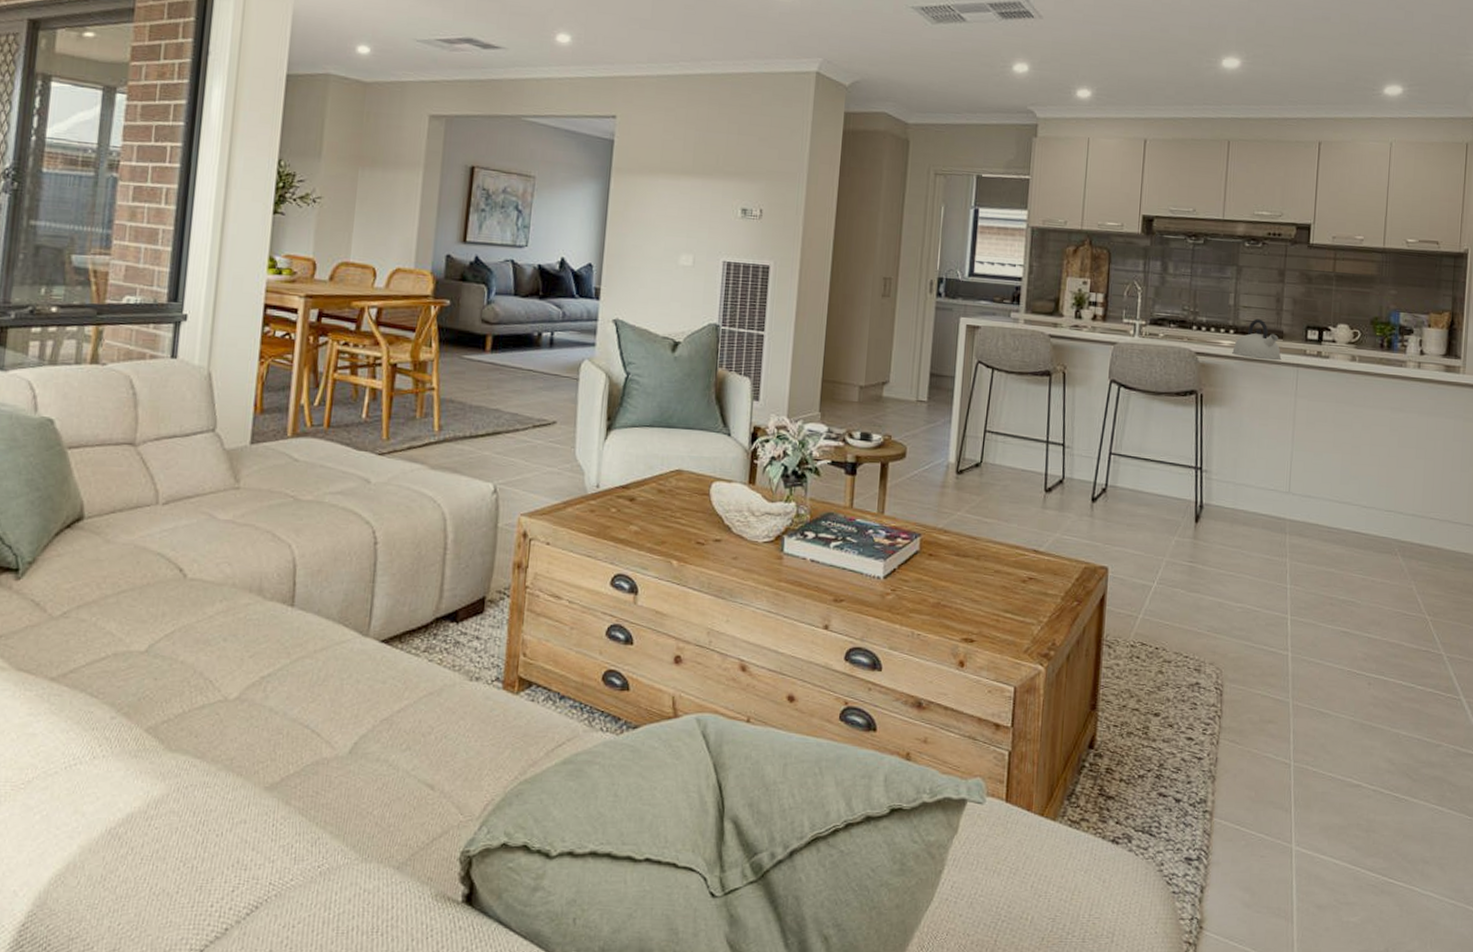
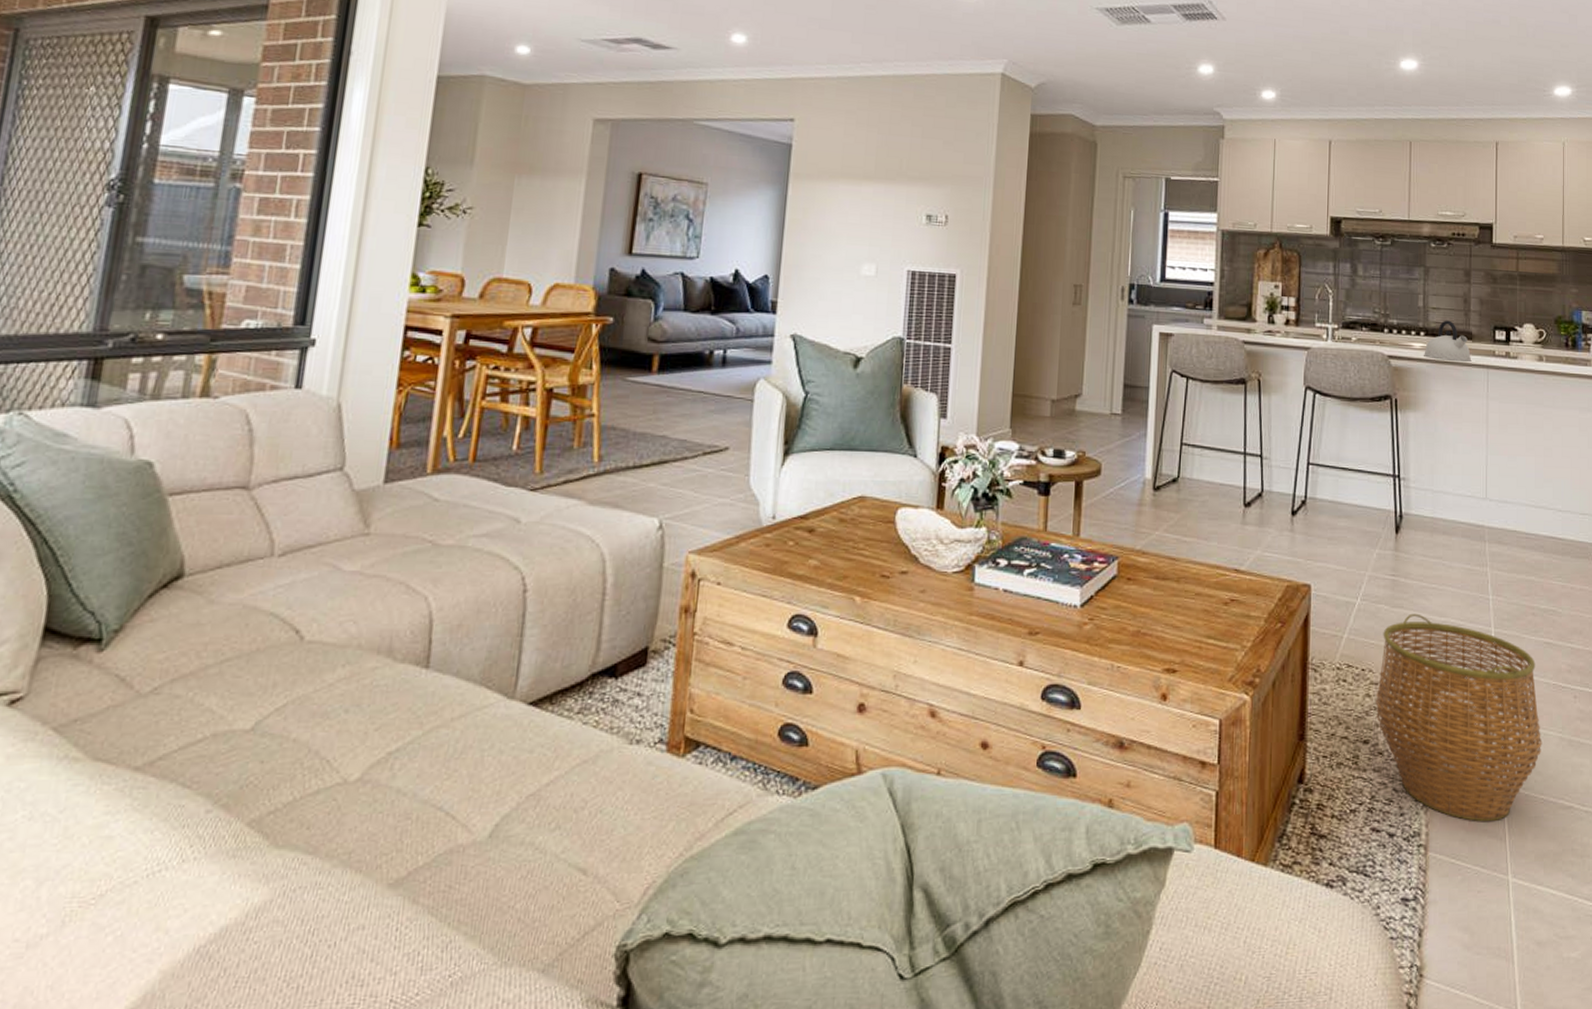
basket: none [1168,598,1334,794] -> present [1375,613,1542,822]

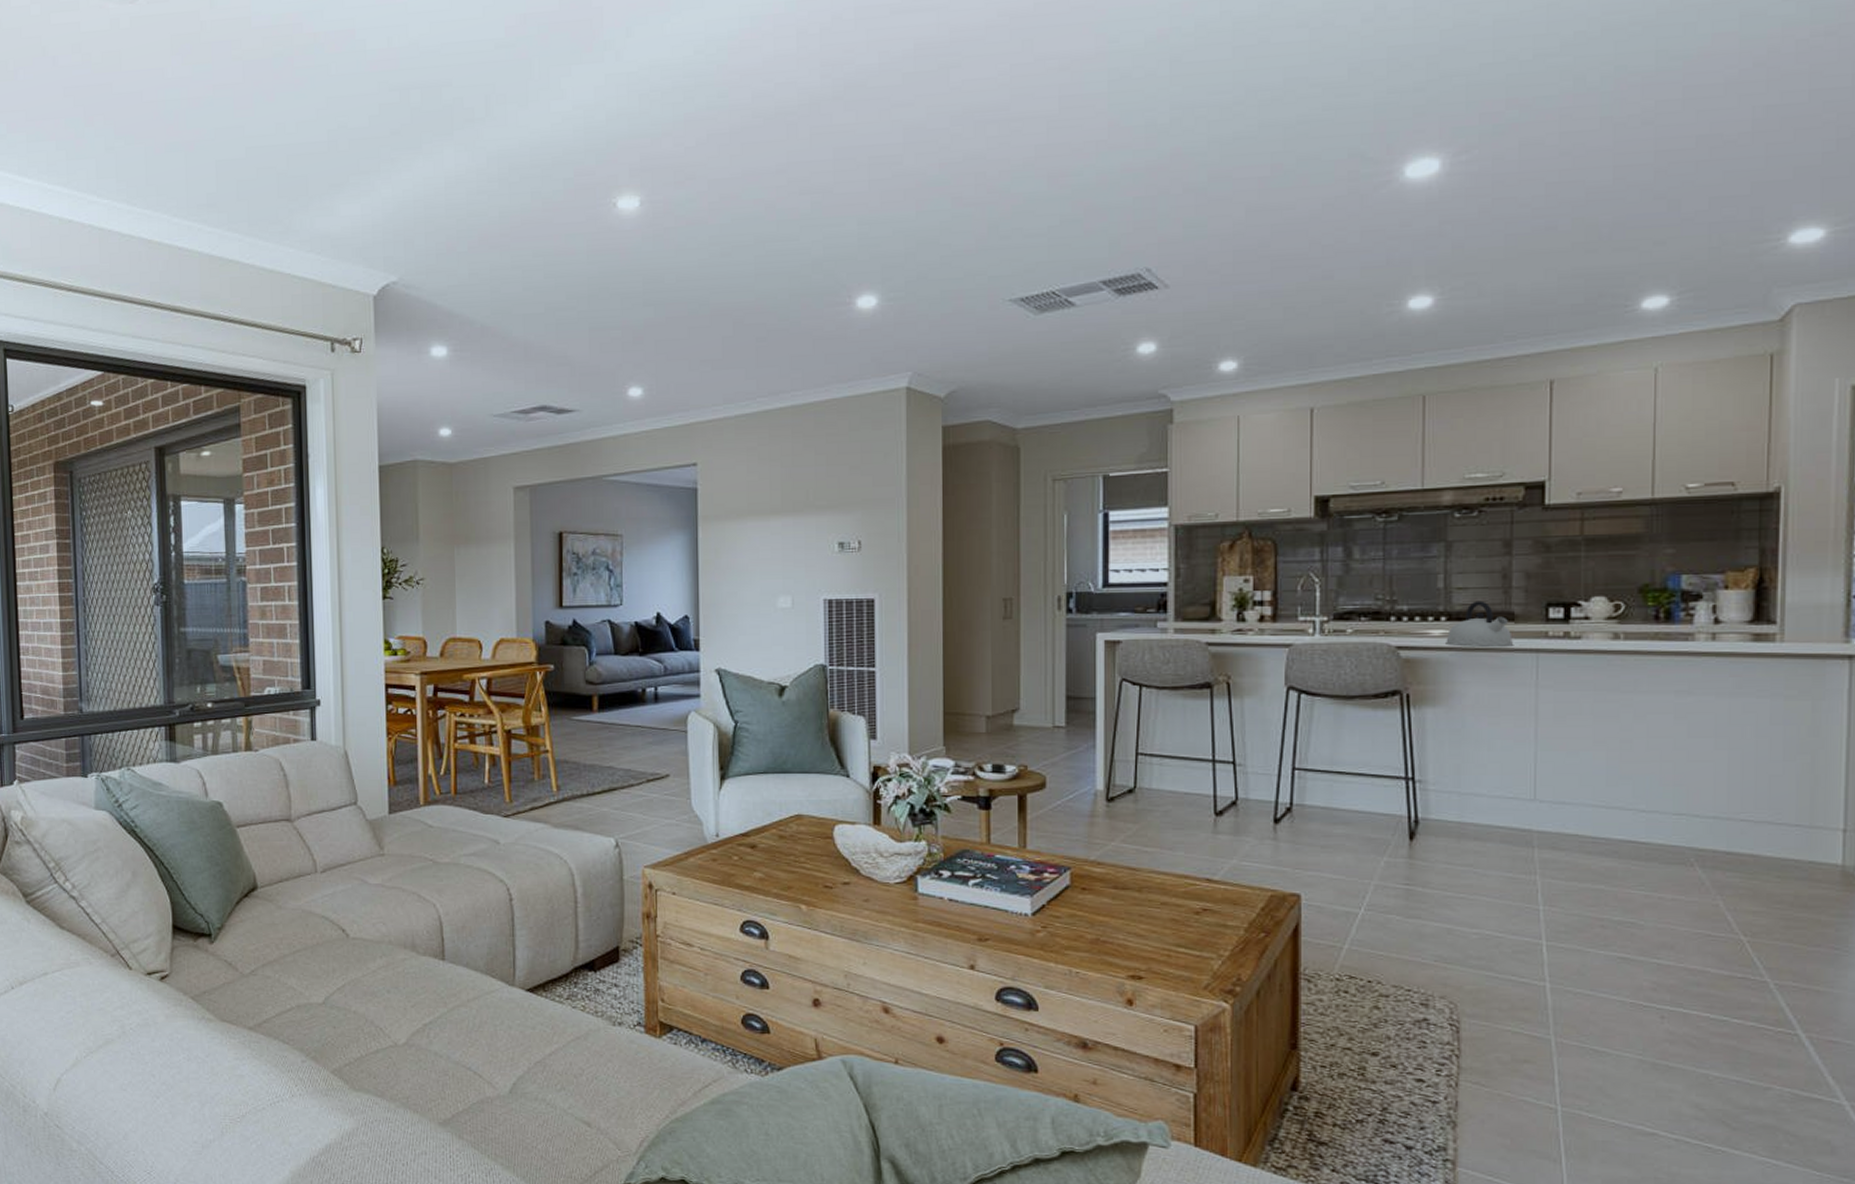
basket: present [1375,613,1542,822] -> none [1386,924,1614,1143]

